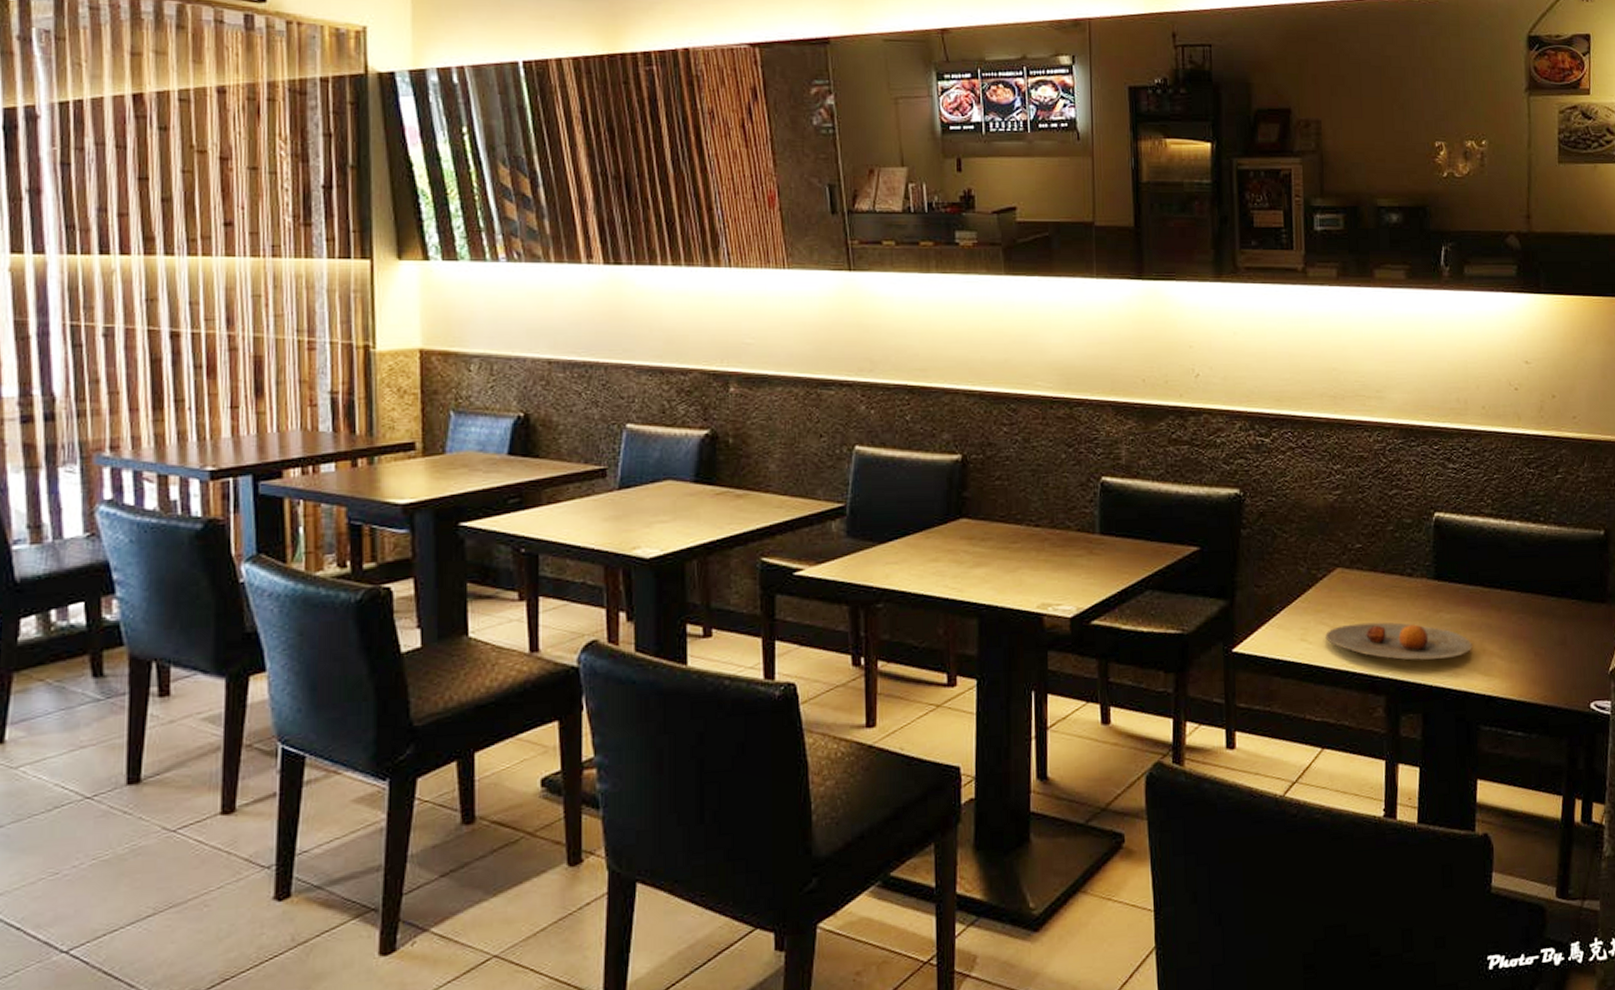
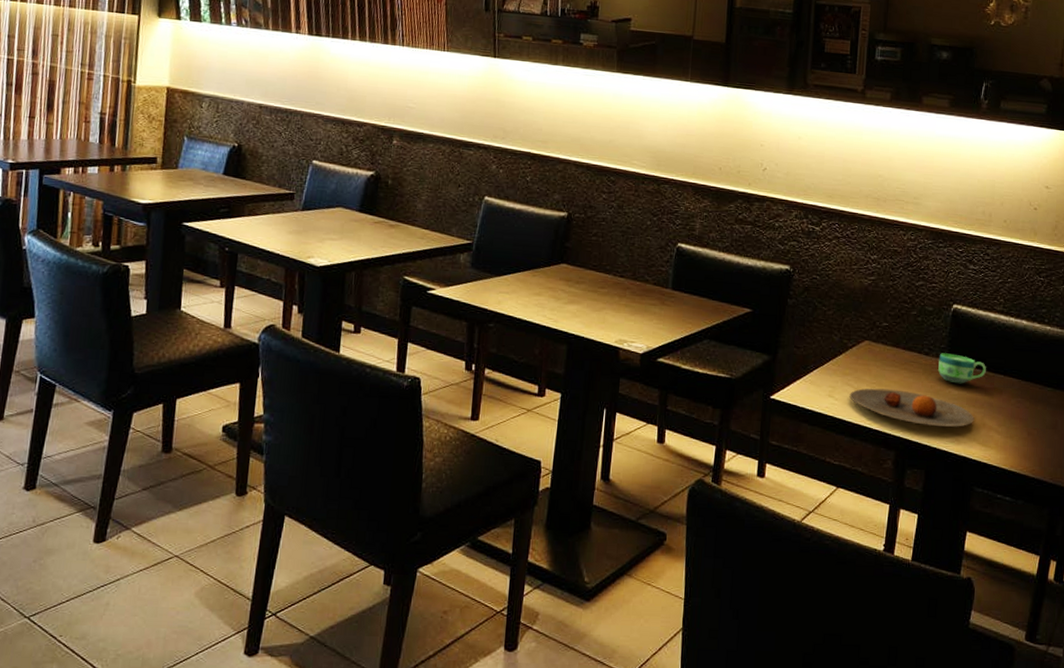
cup: none [1424,571,1480,606] -> present [938,353,986,384]

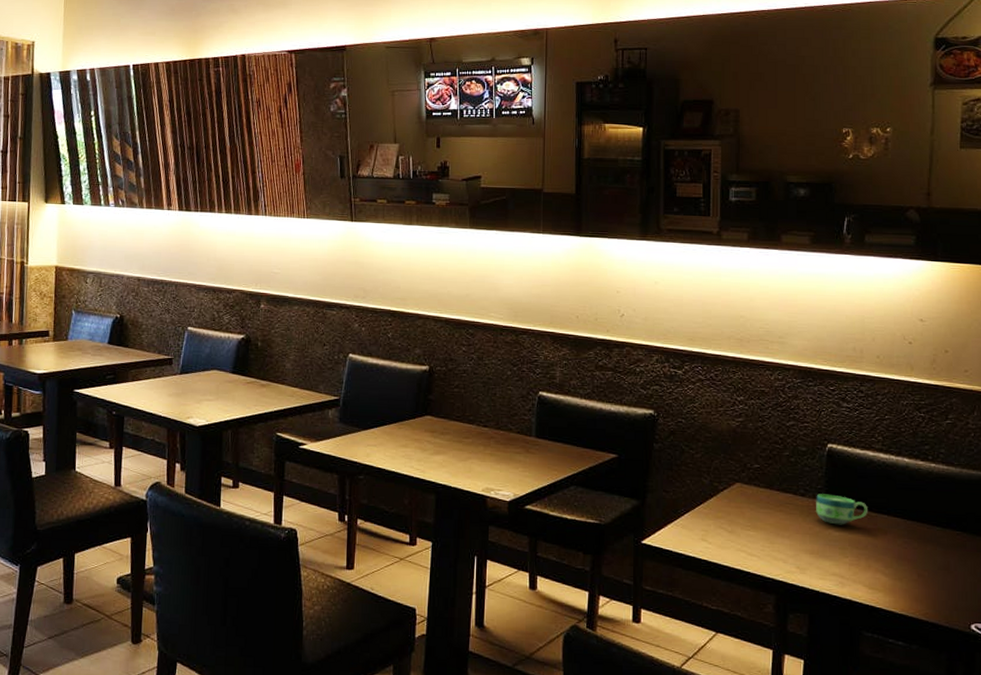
plate: present [849,388,974,428] -> none [723,531,858,570]

